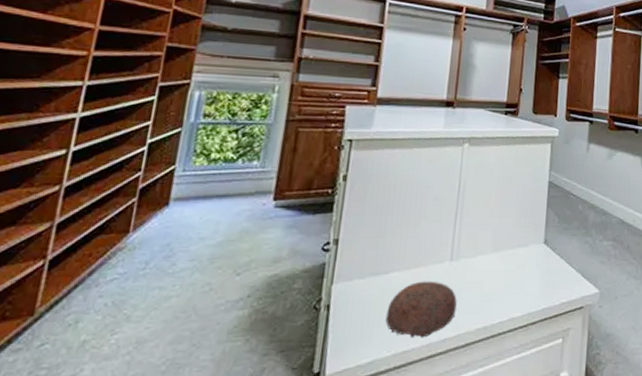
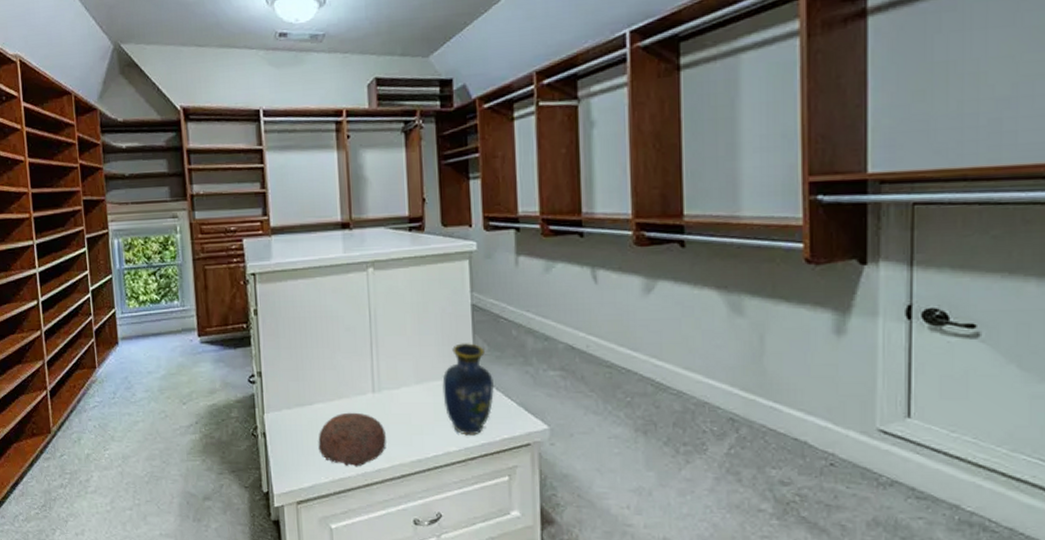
vase: none [515,215,559,301] -> present [442,343,494,436]

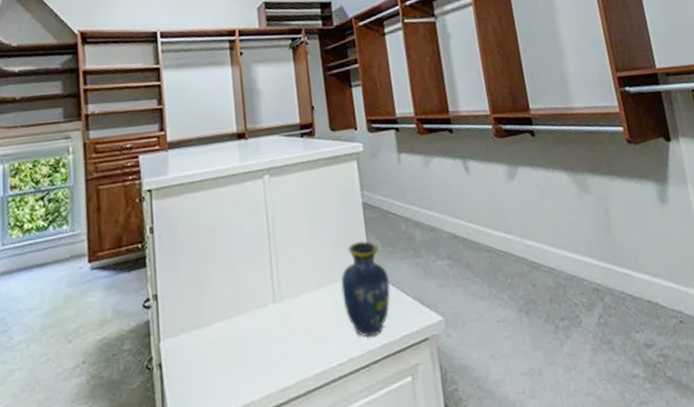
decorative bowl: present [318,412,386,467] -> none [218,327,290,390]

